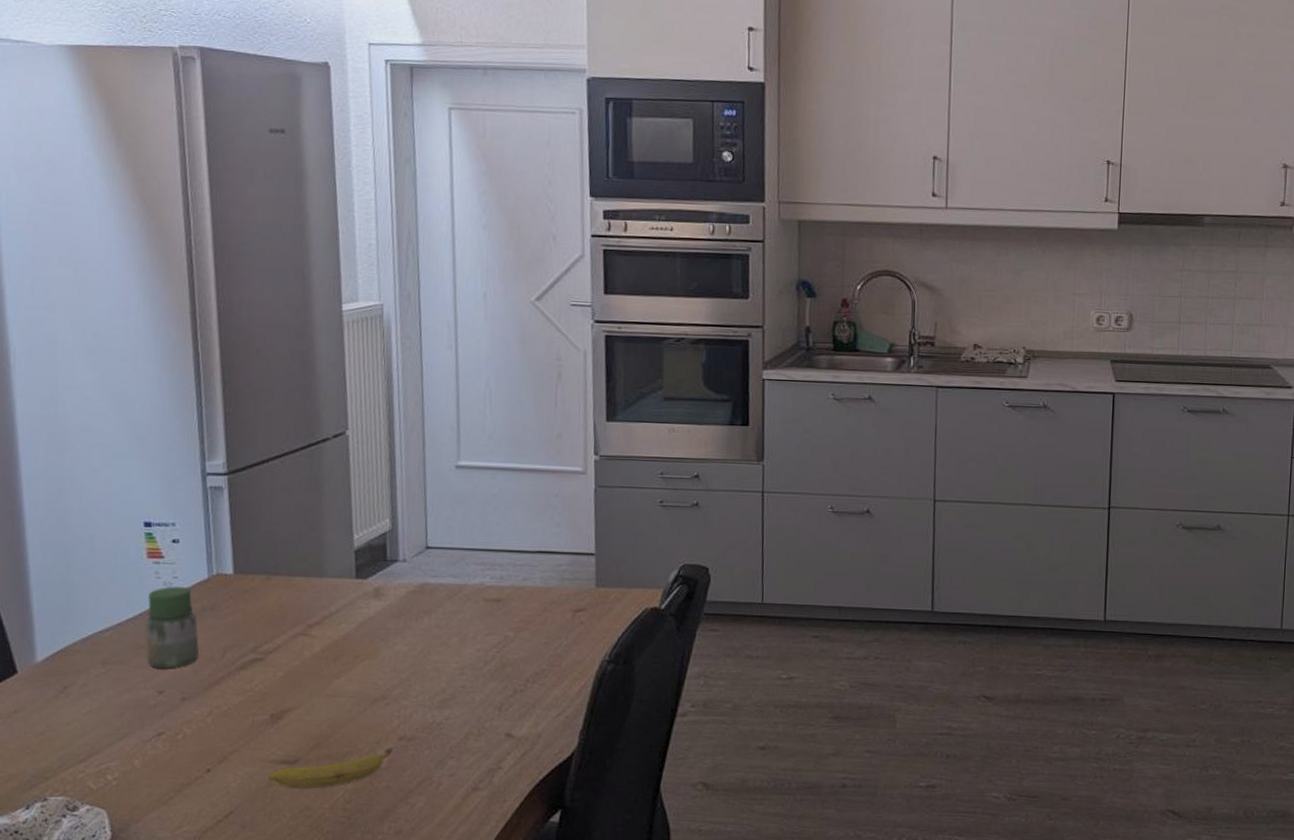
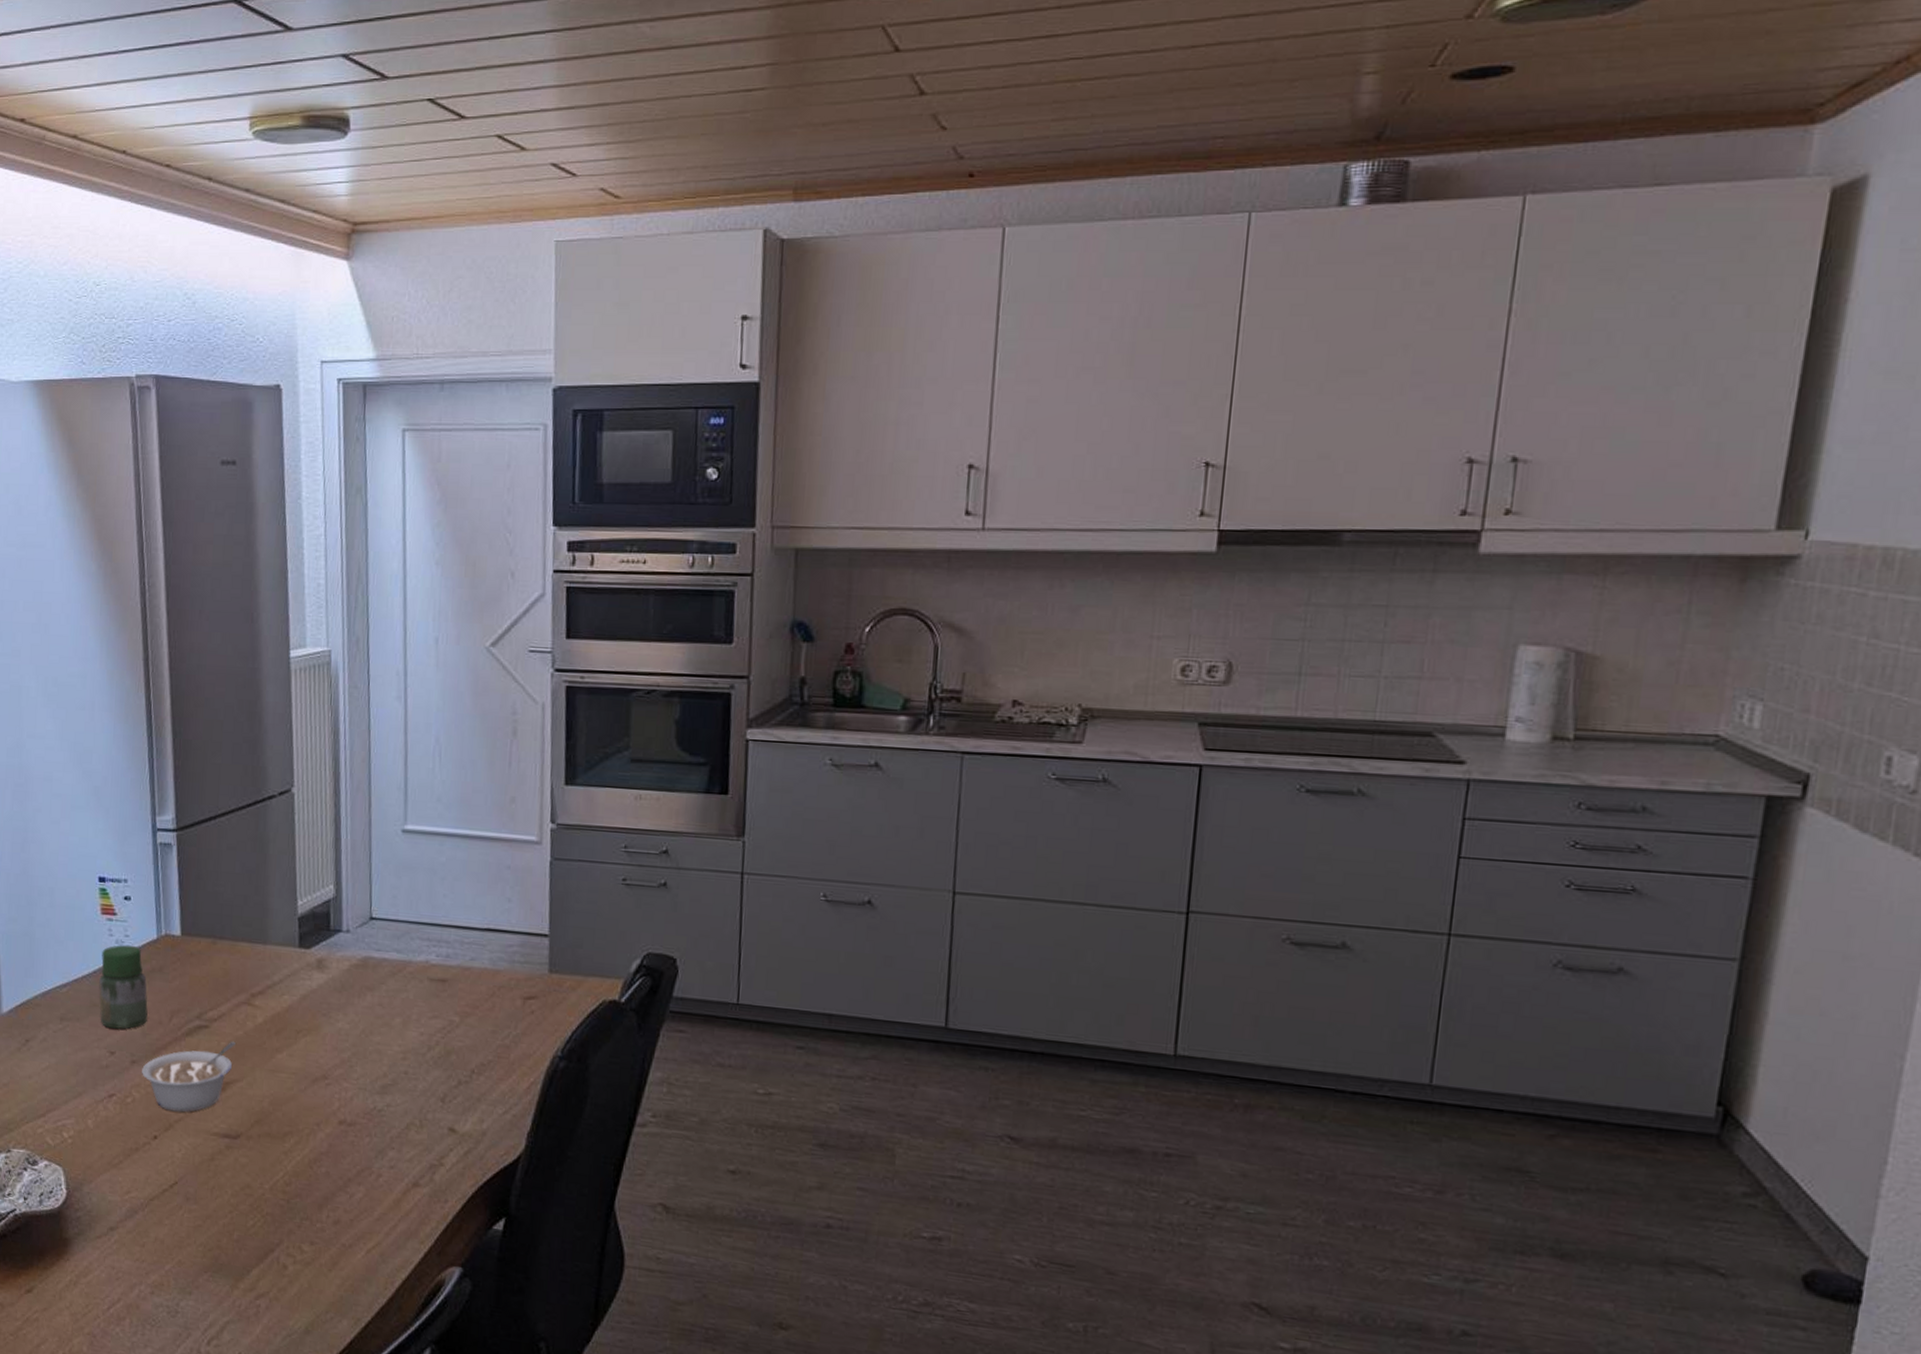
legume: none [193,672,294,744] -> present [142,1042,237,1113]
banana: present [267,744,399,789] -> none [210,1128,339,1167]

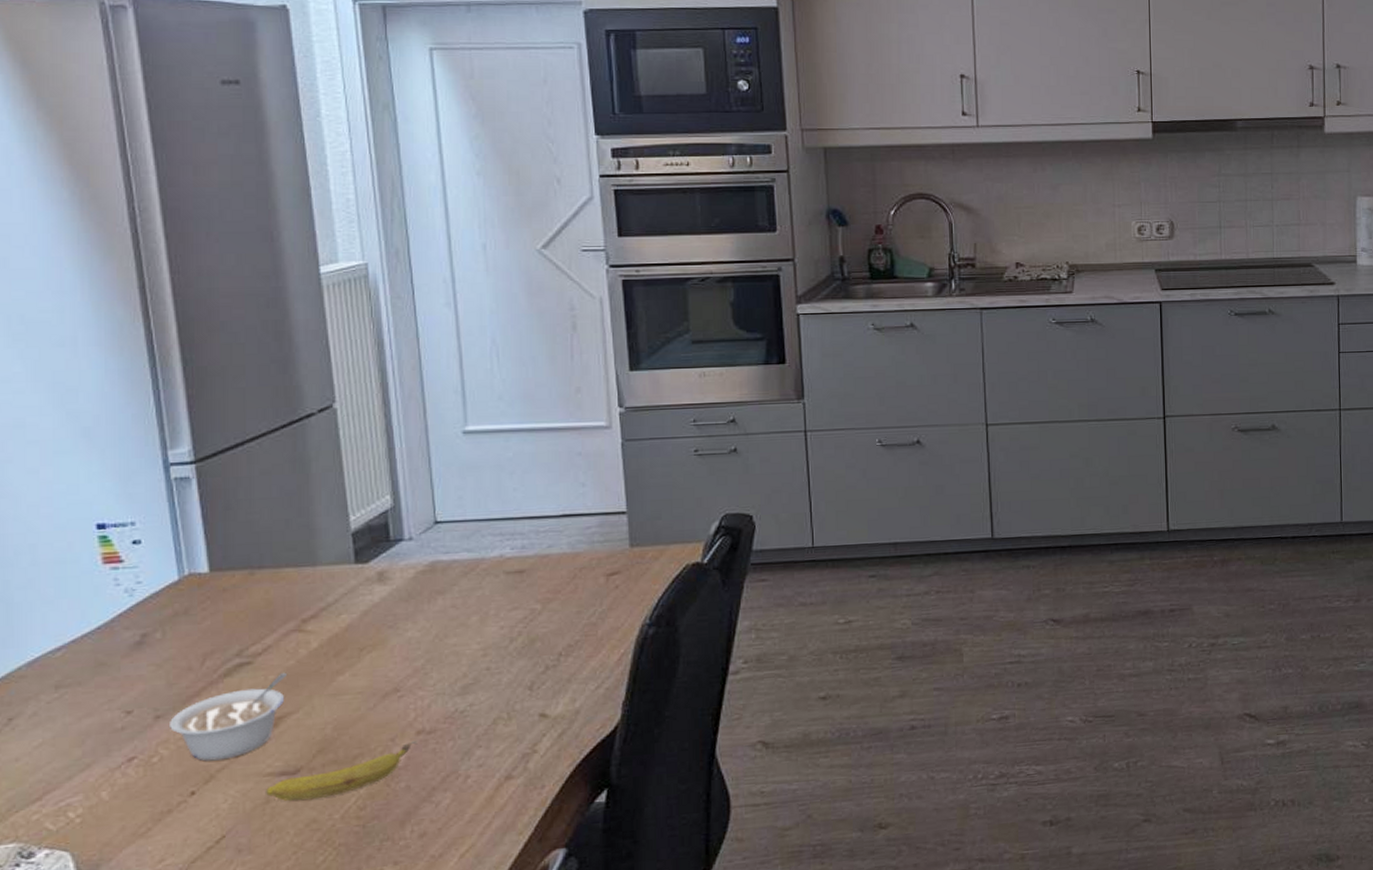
jar: present [98,945,148,1029] -> none [104,592,172,686]
banana: none [210,1128,339,1167] -> present [264,739,418,802]

